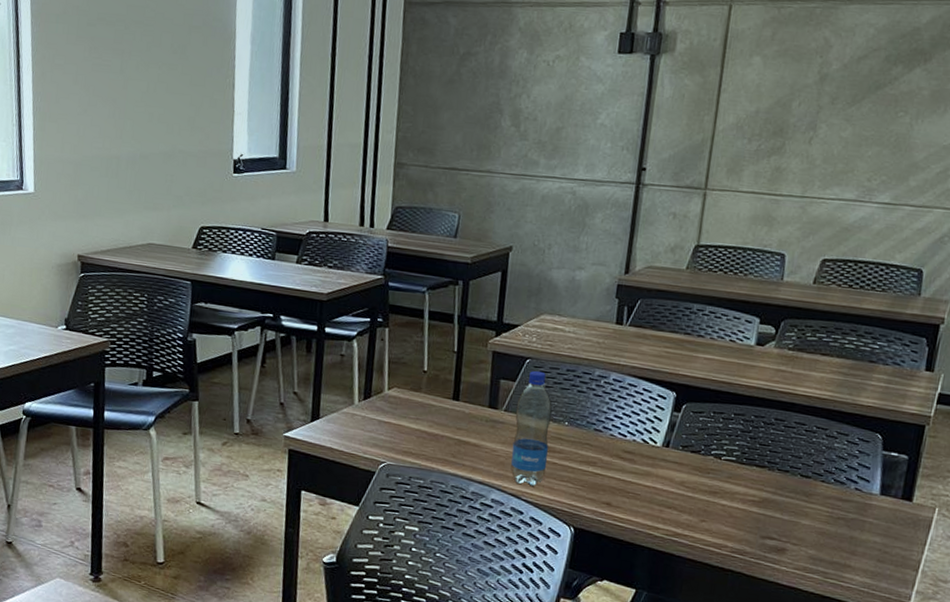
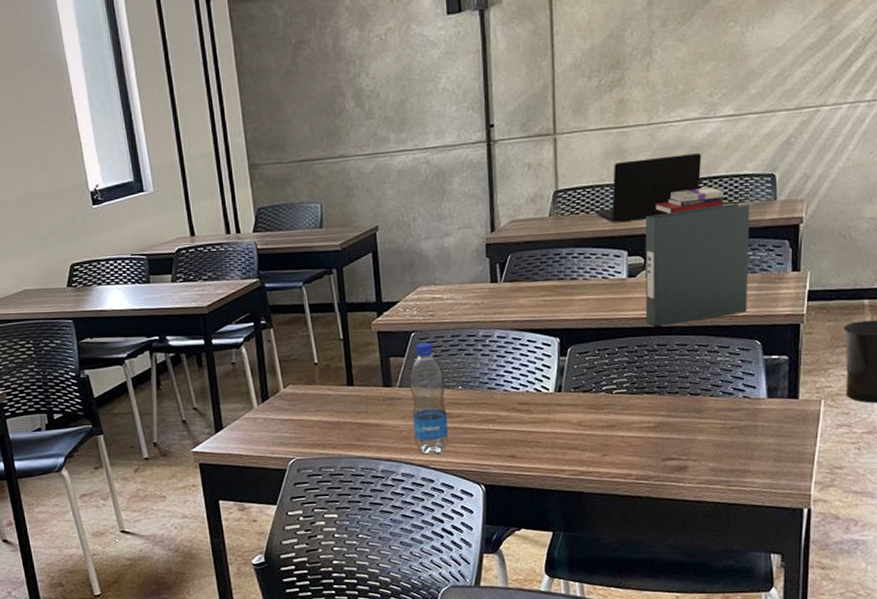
laptop: none [734,228,851,291] -> present [596,153,702,222]
binder: none [767,287,892,404] -> present [645,202,750,326]
books: none [795,268,867,292] -> present [656,187,723,214]

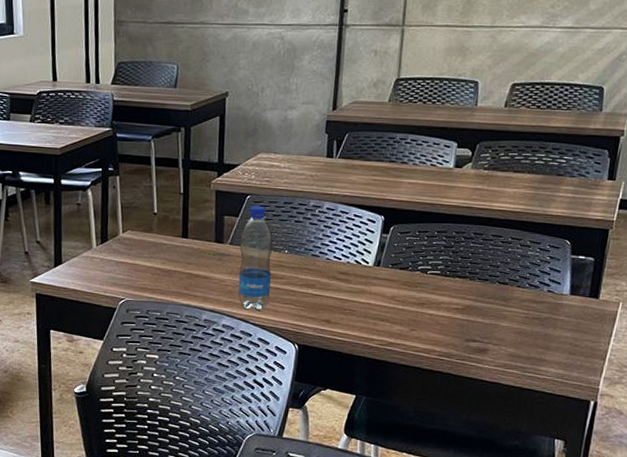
laptop: present [596,153,702,222] -> none [432,58,538,116]
binder: present [645,202,750,326] -> none [466,109,577,216]
books: present [656,187,723,214] -> none [488,92,553,113]

